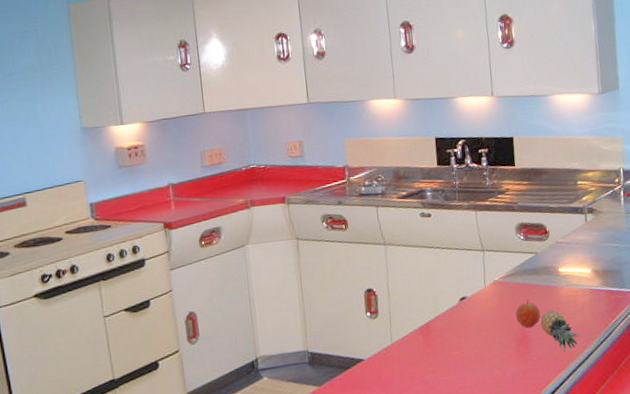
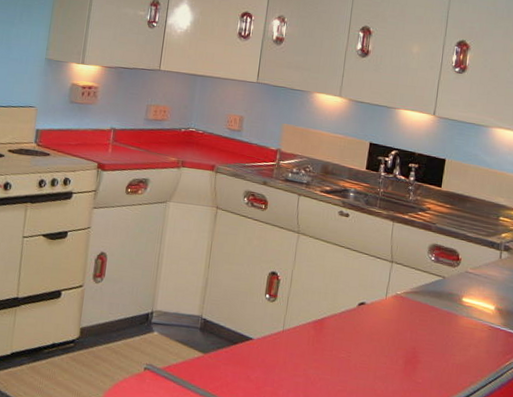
fruit: present [515,300,541,328] -> none [409,321,436,350]
fruit: present [540,310,581,352] -> none [433,337,471,382]

